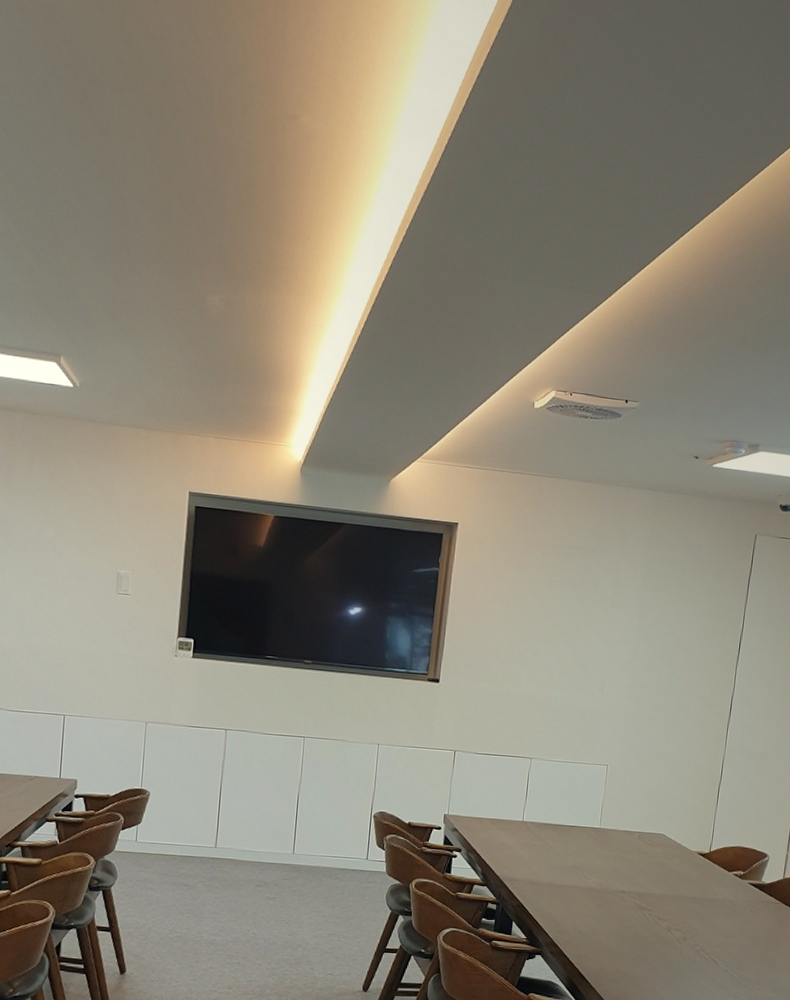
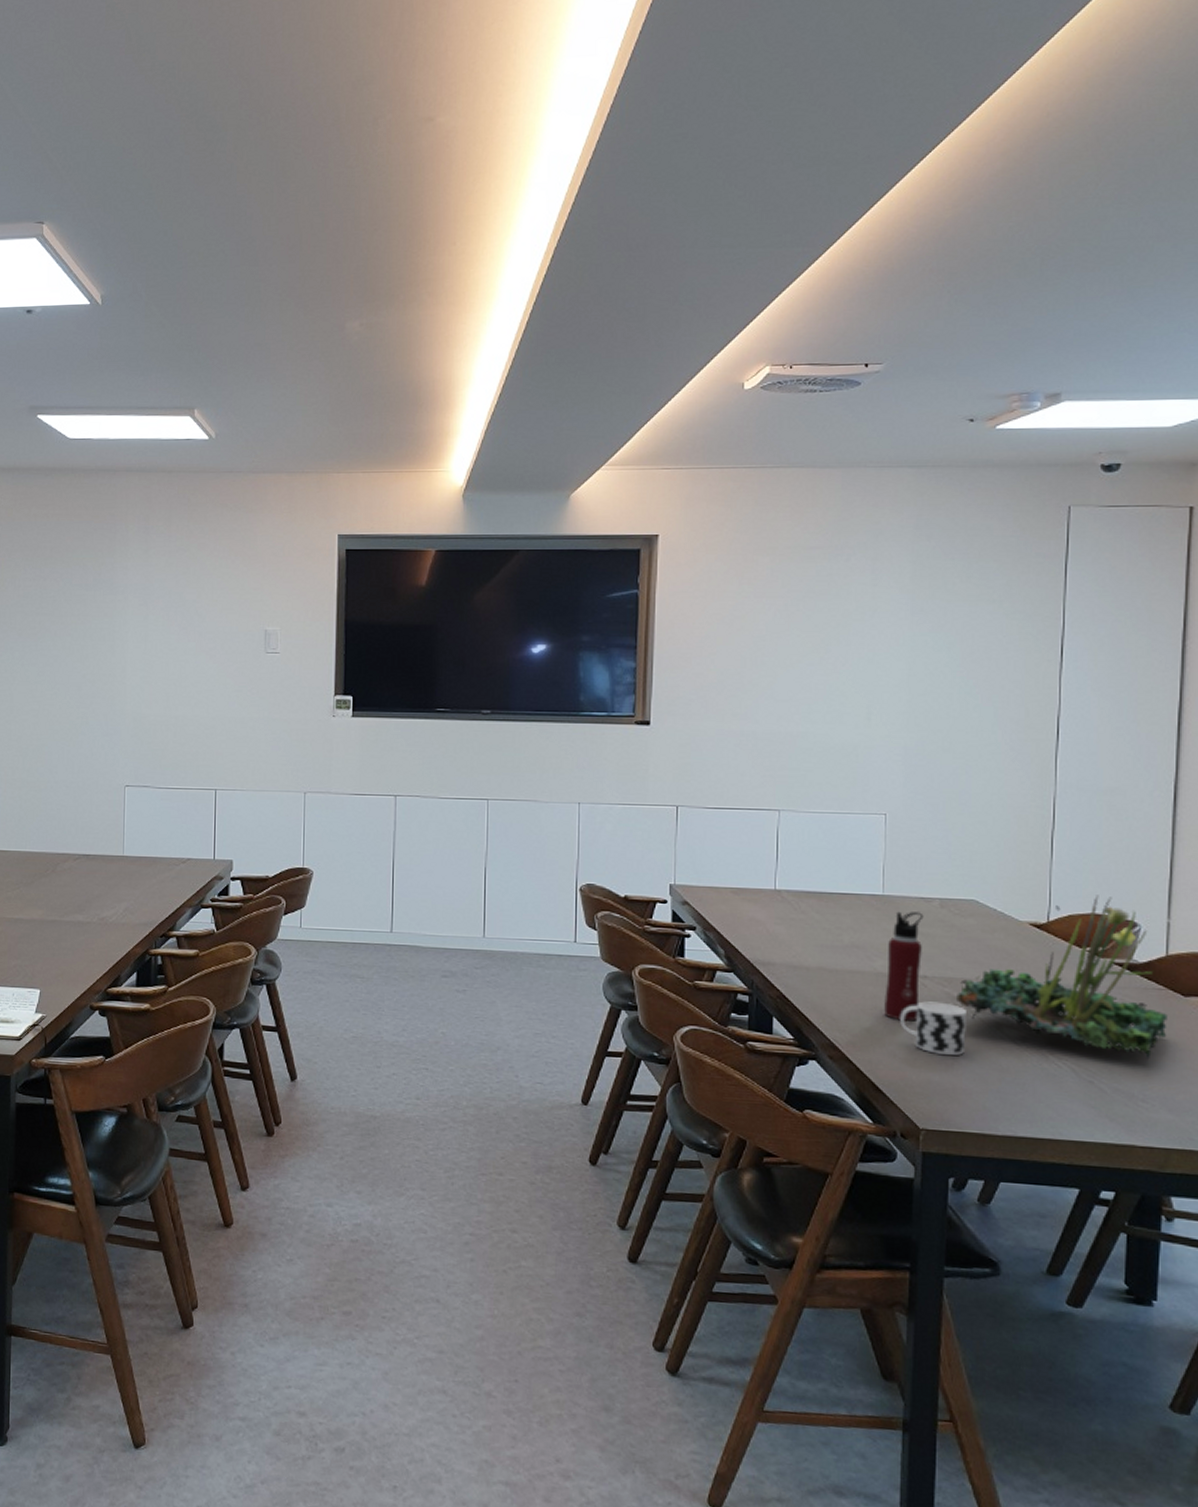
water bottle: none [592,841,627,925] -> present [884,911,924,1021]
cup: none [603,910,649,952] -> present [900,1001,966,1056]
plant: none [643,833,779,953] -> present [957,895,1167,1058]

